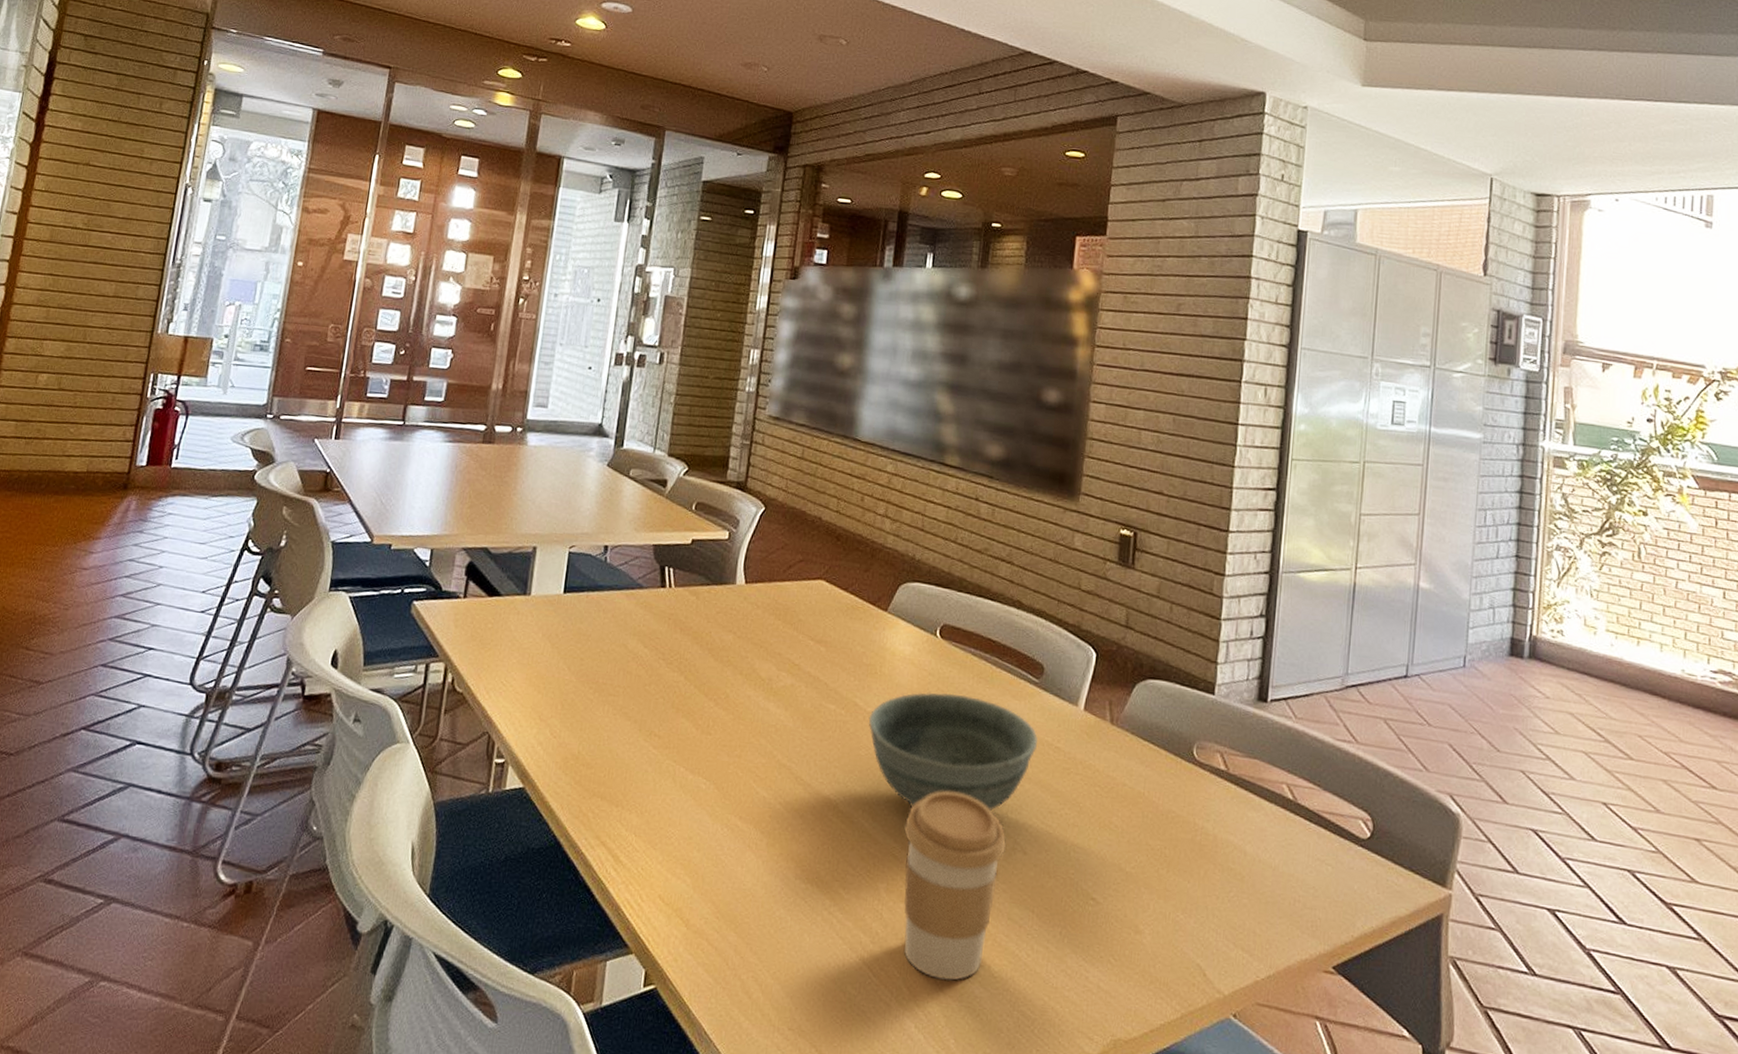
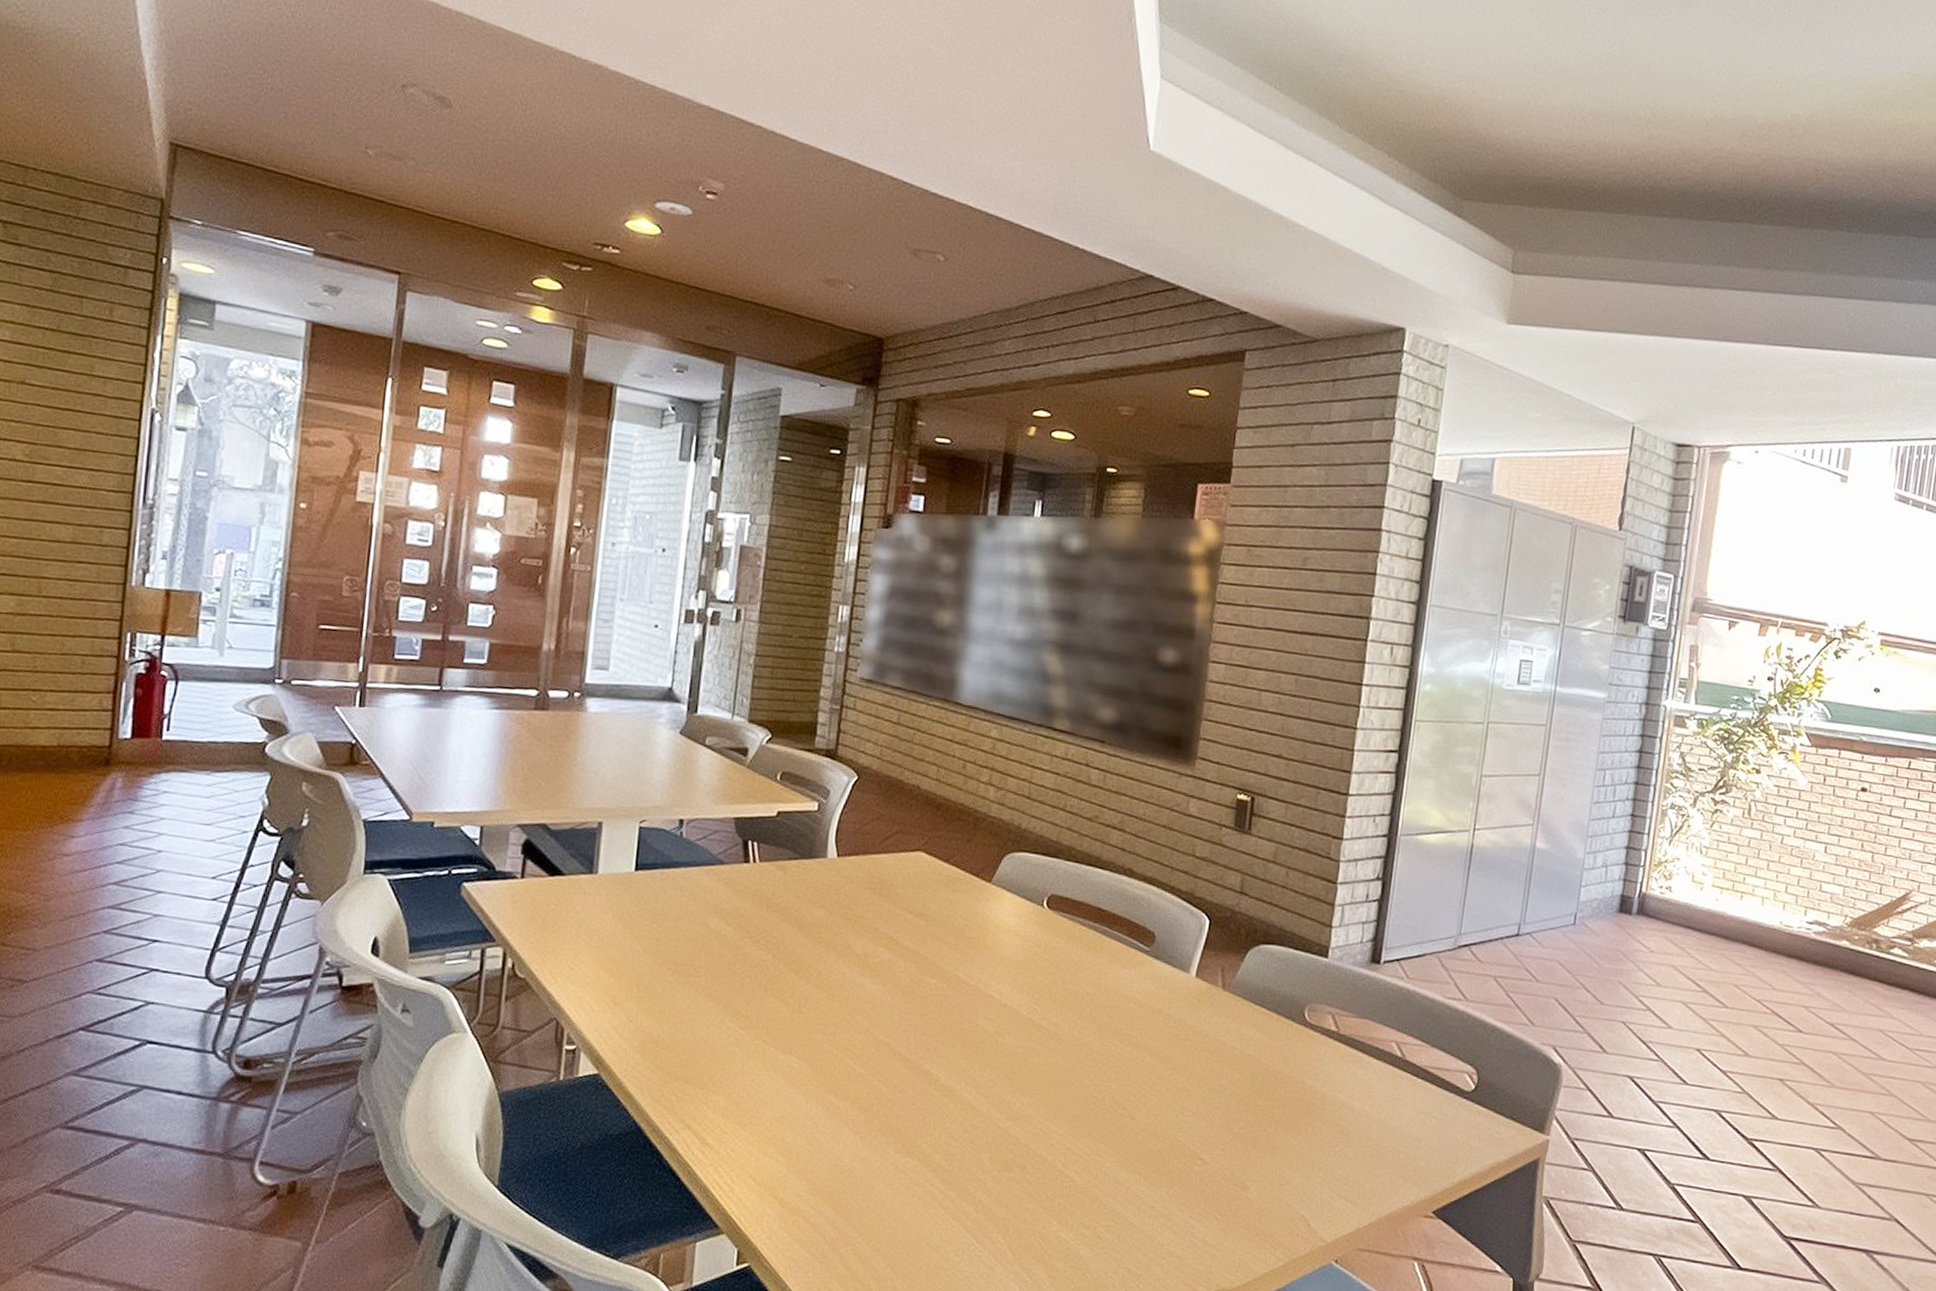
bowl: present [868,692,1038,811] -> none [971,963,1148,1079]
coffee cup: present [904,790,1006,981] -> none [1008,1060,1114,1243]

